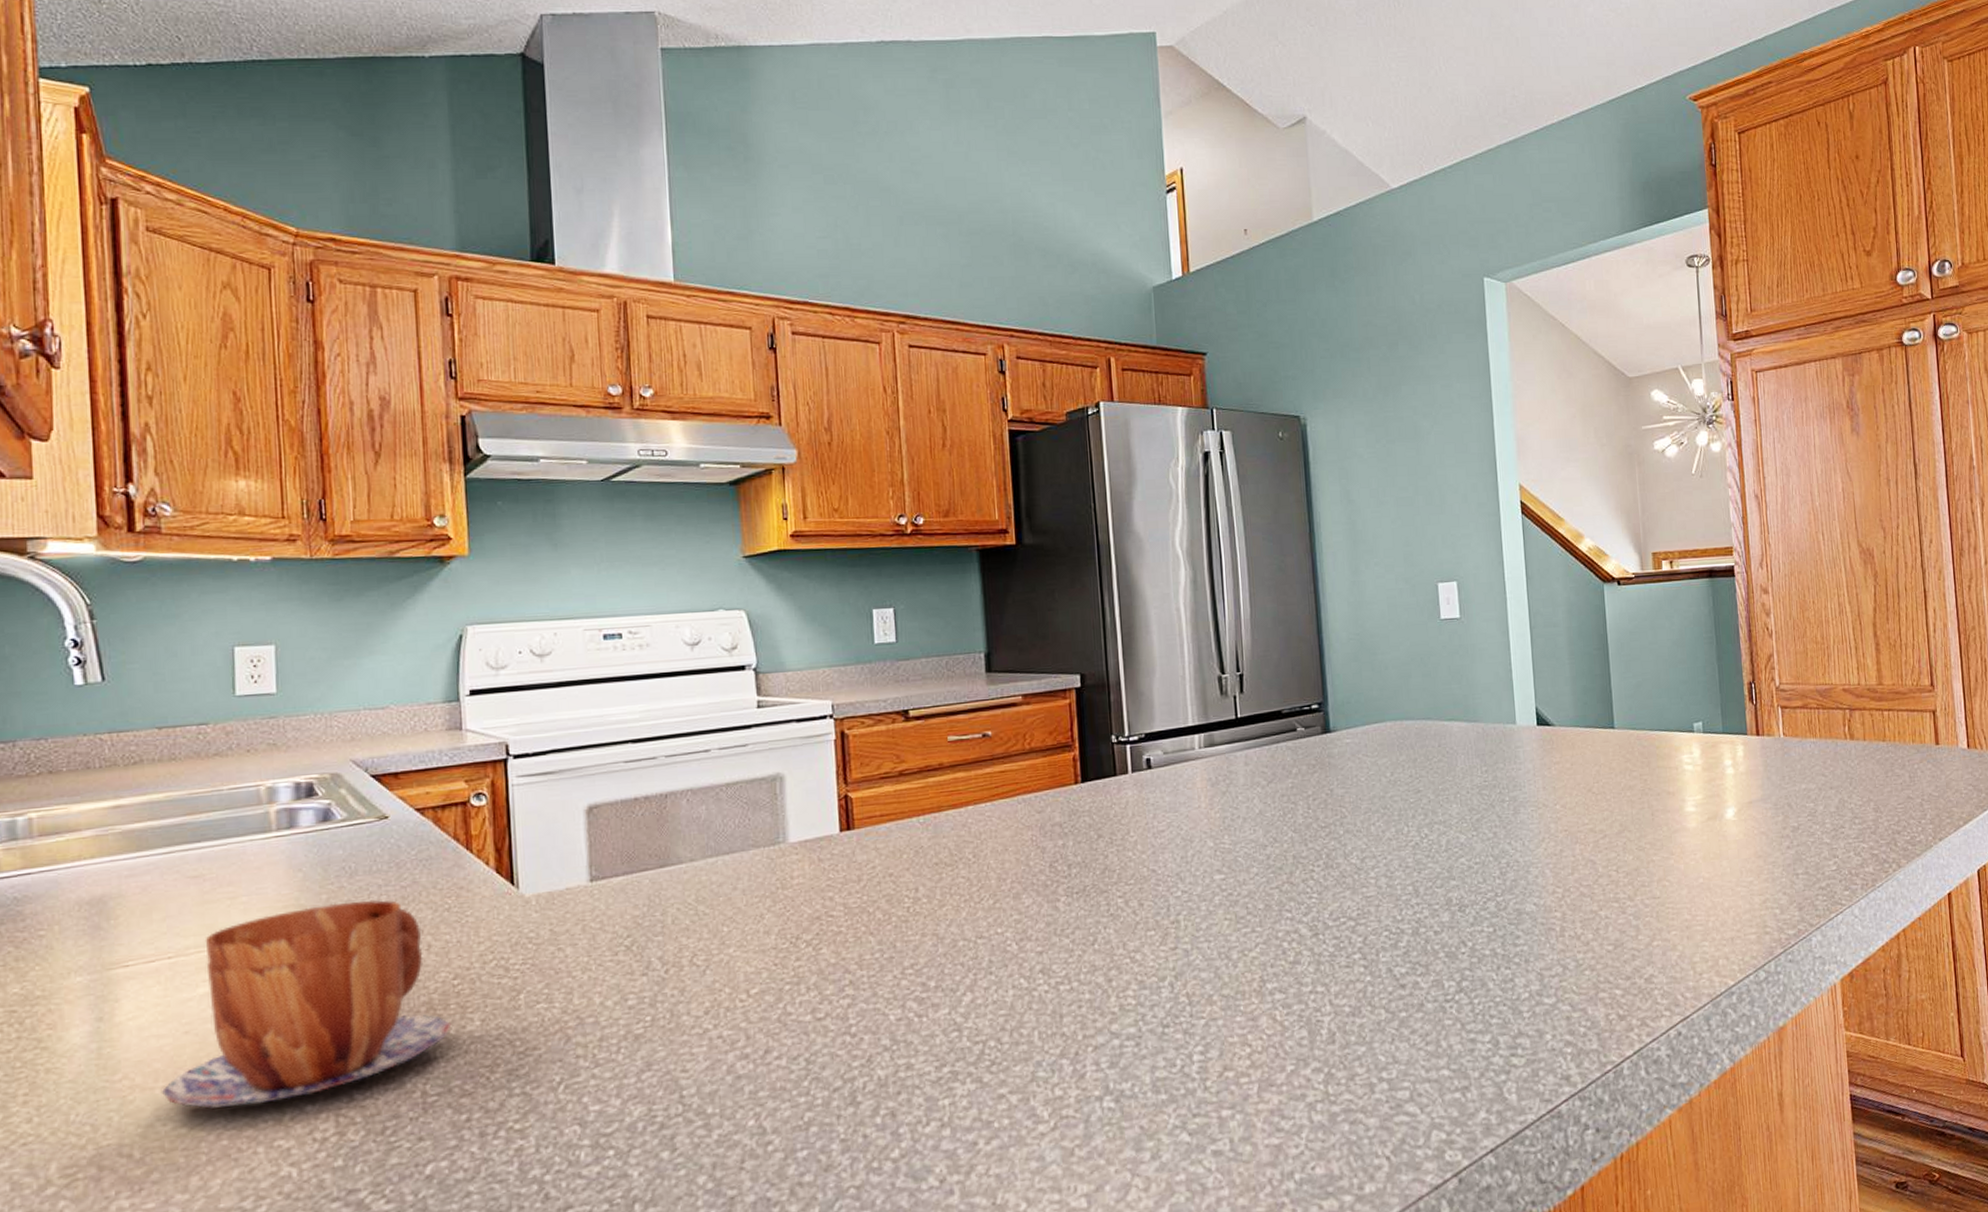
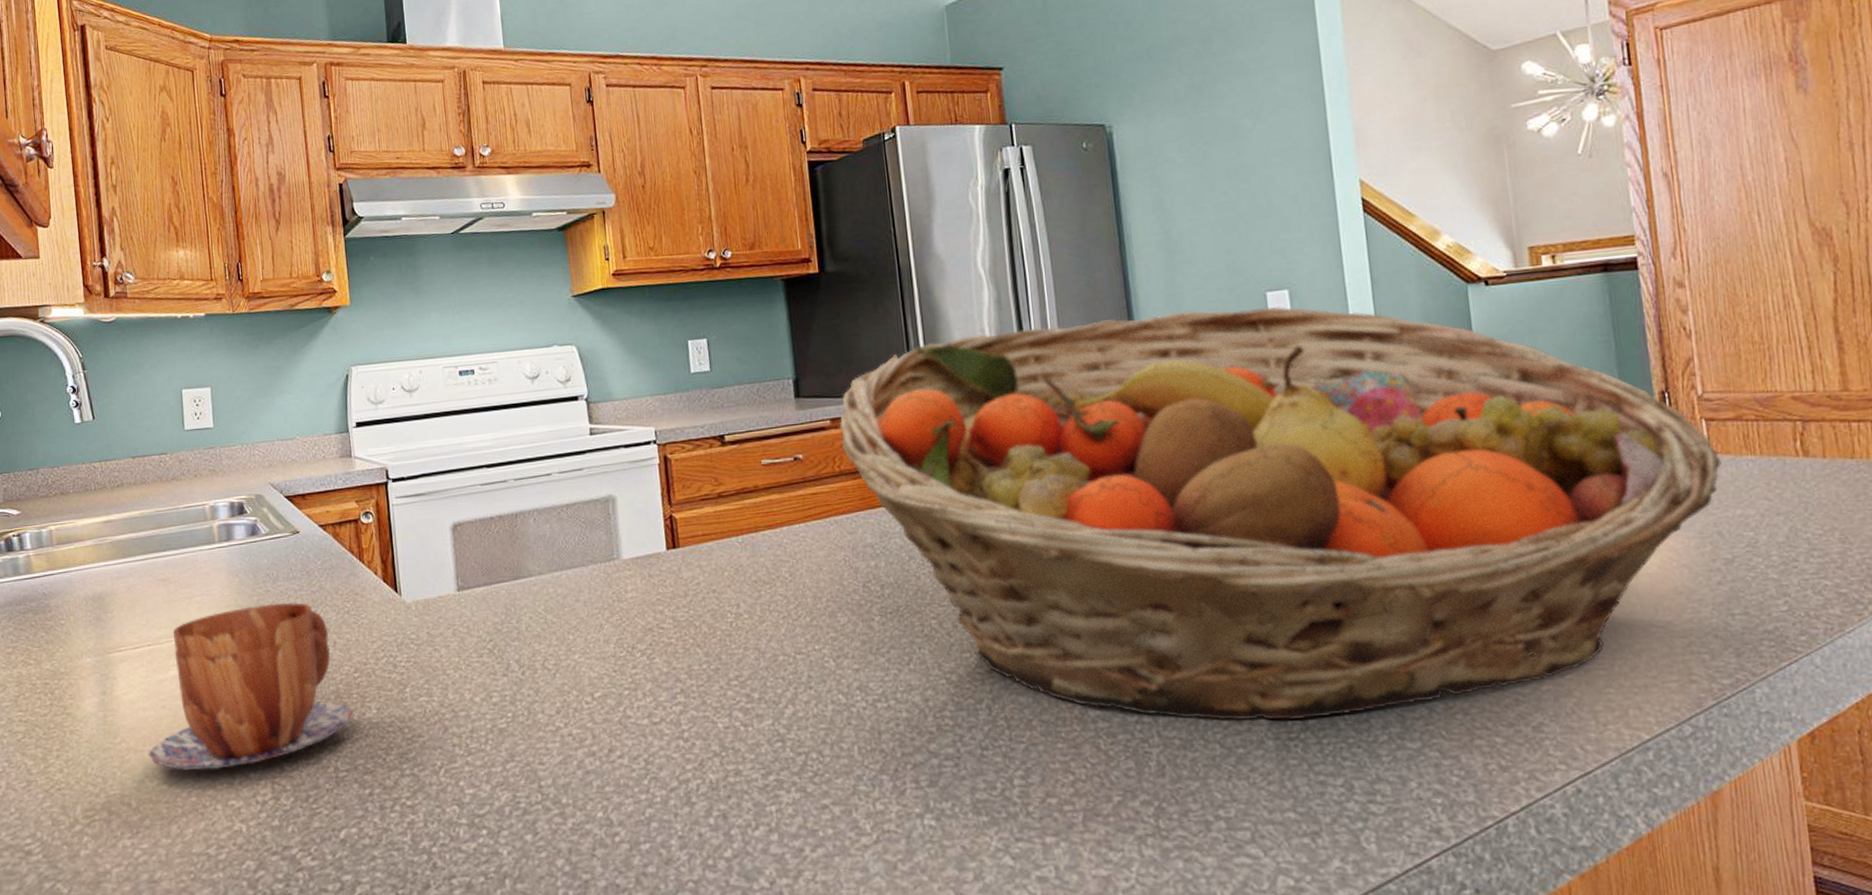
fruit basket: none [1031,597,1792,986] -> present [839,306,1722,721]

